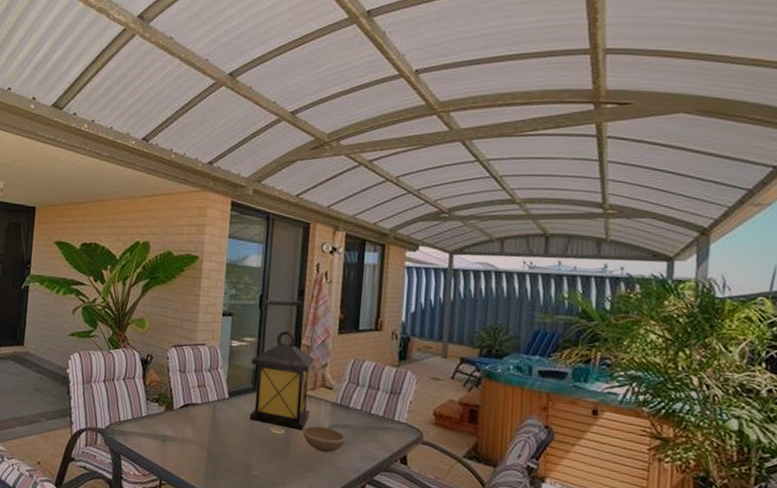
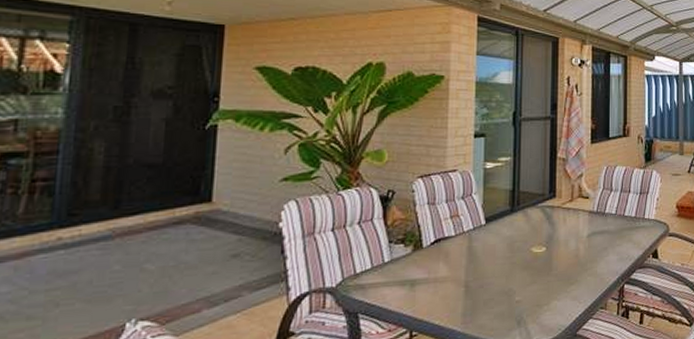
lantern: present [250,330,316,431] -> none [508,146,572,245]
bowl: present [302,426,346,453] -> none [563,237,604,262]

